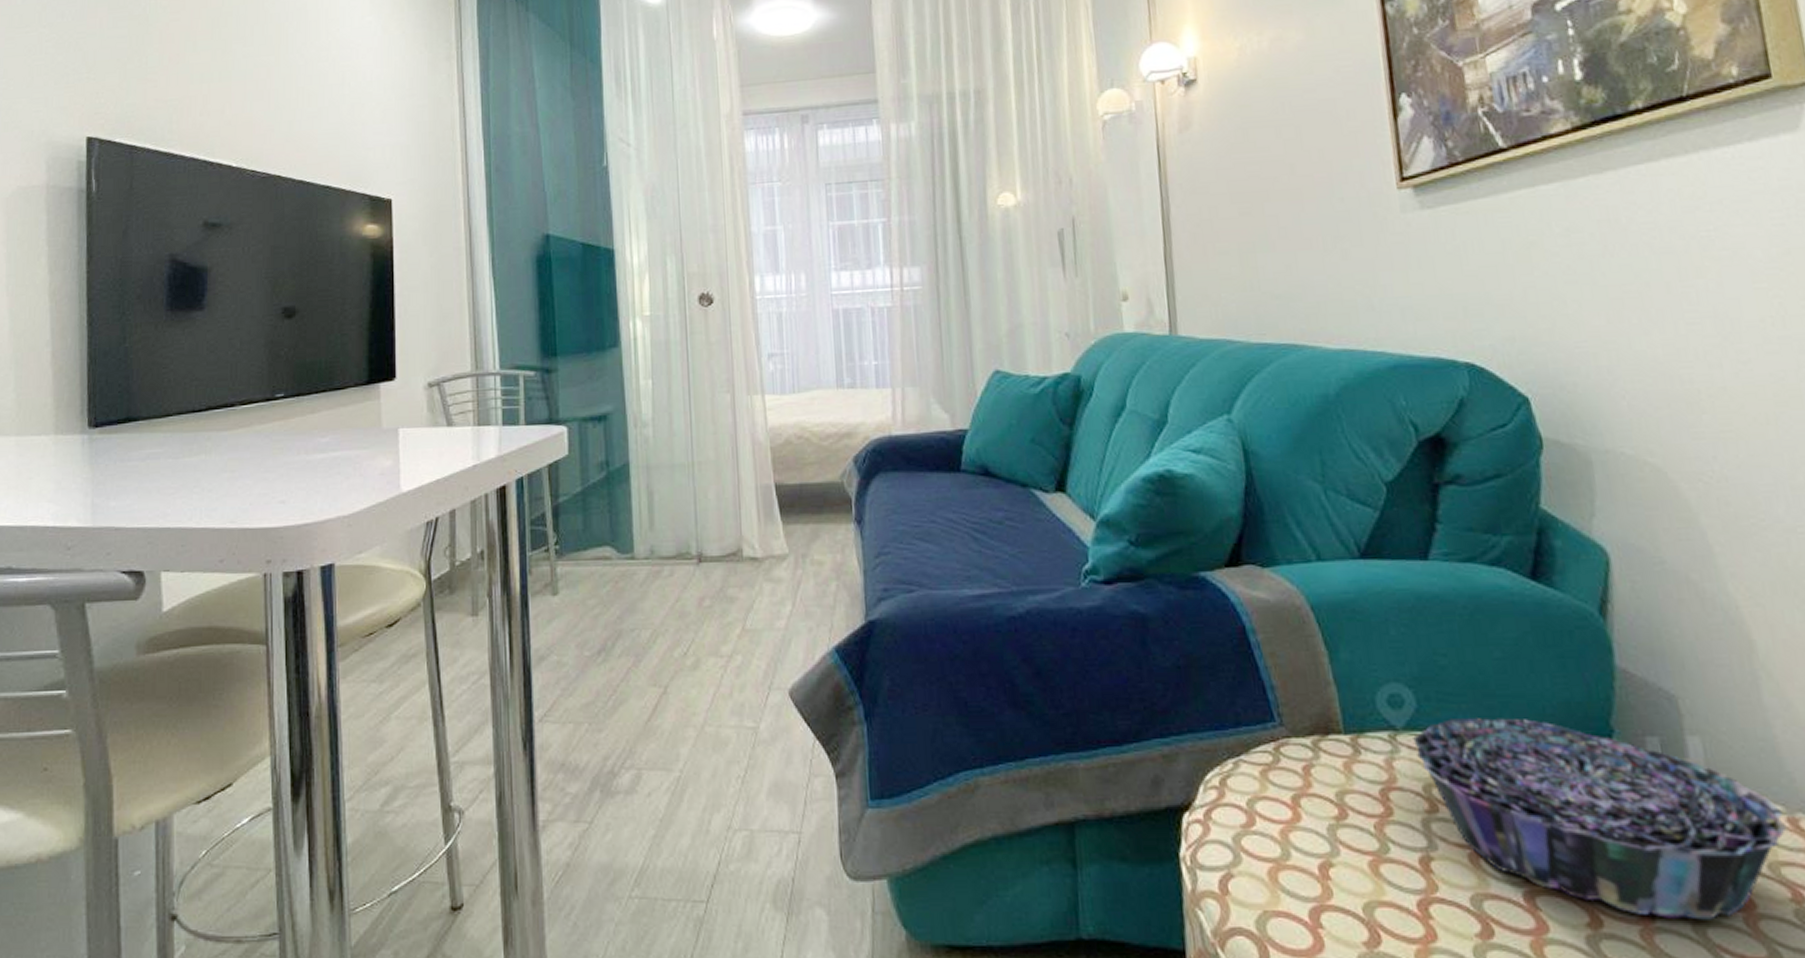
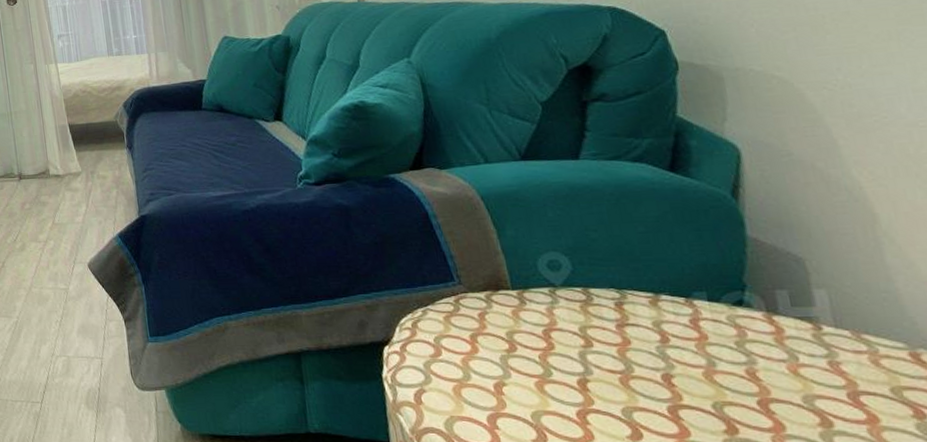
decorative bowl: present [1413,718,1788,920] -> none [570,277,909,430]

